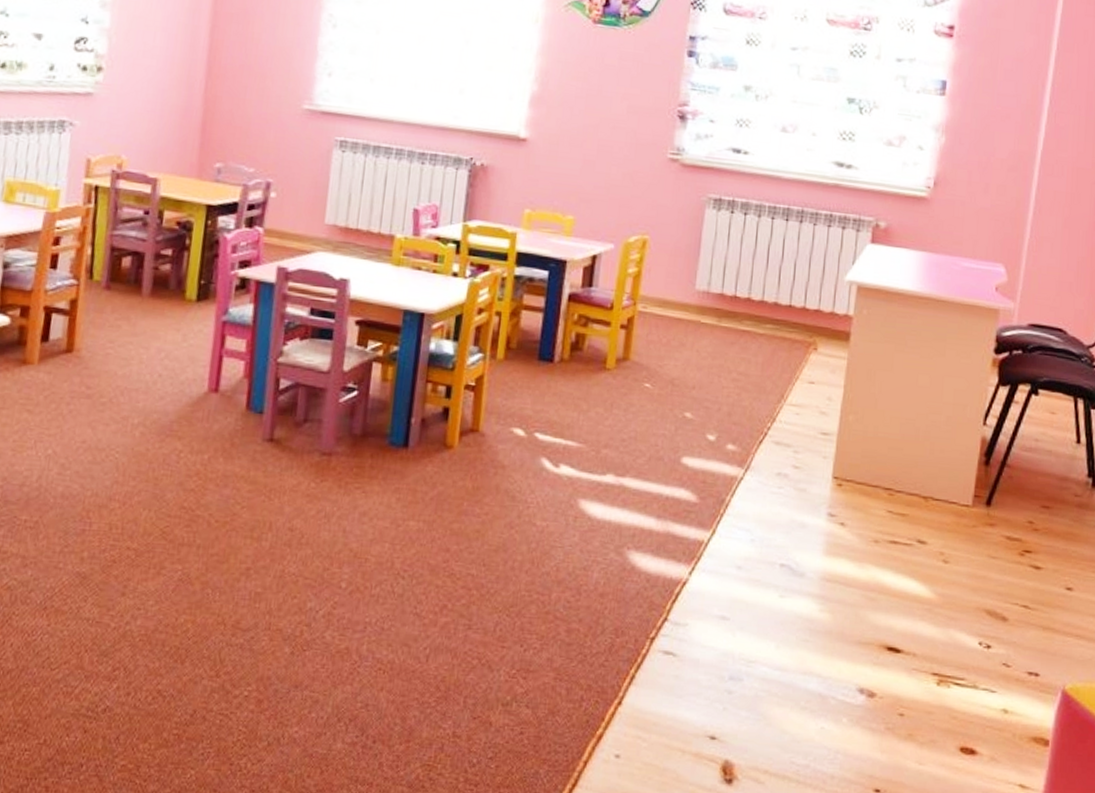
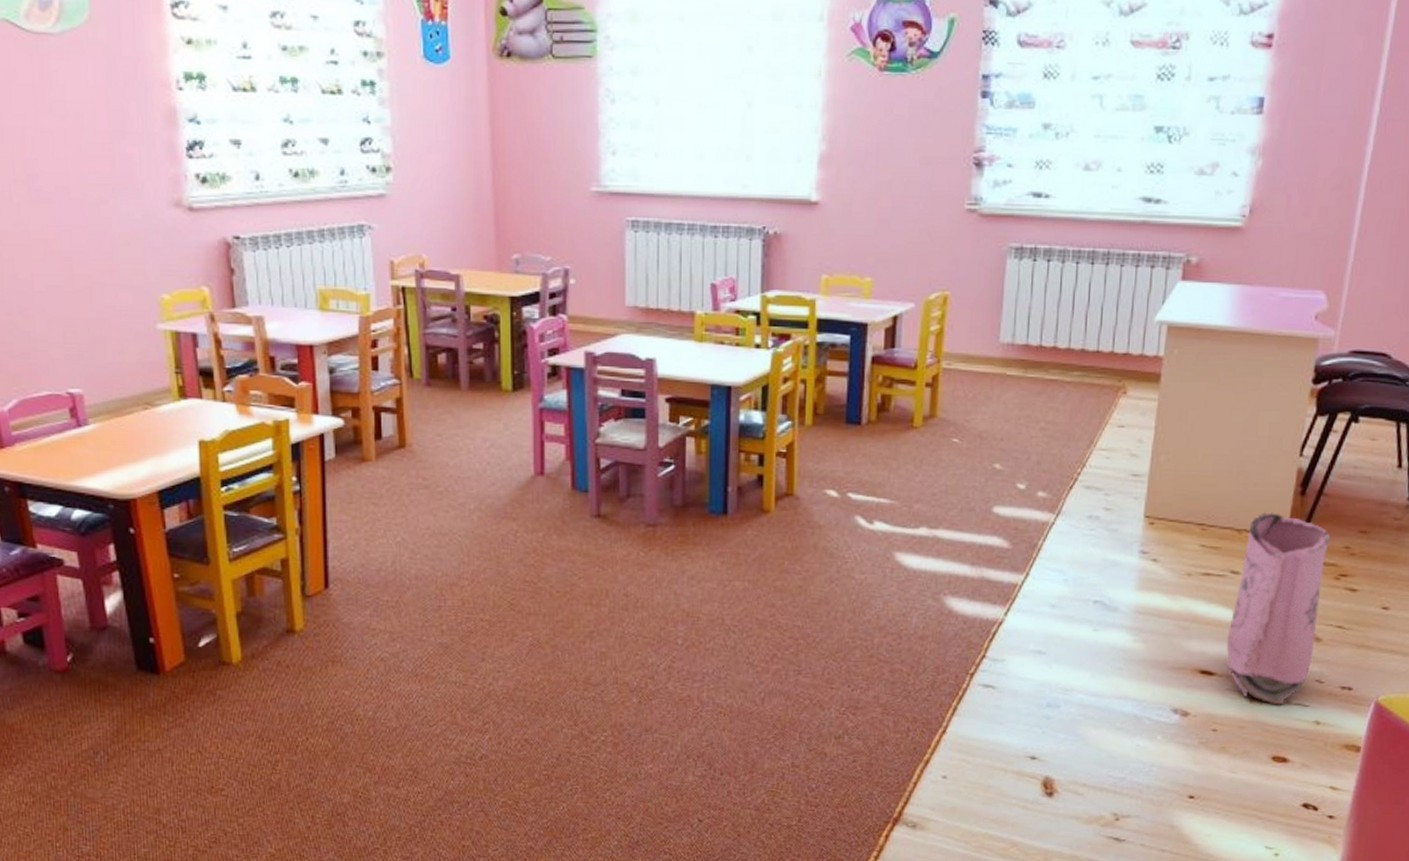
bag: none [913,481,1015,690] -> present [1226,513,1331,705]

